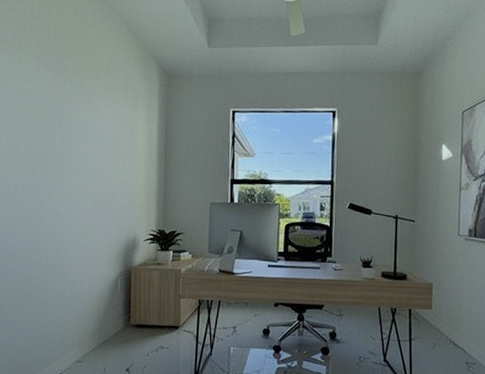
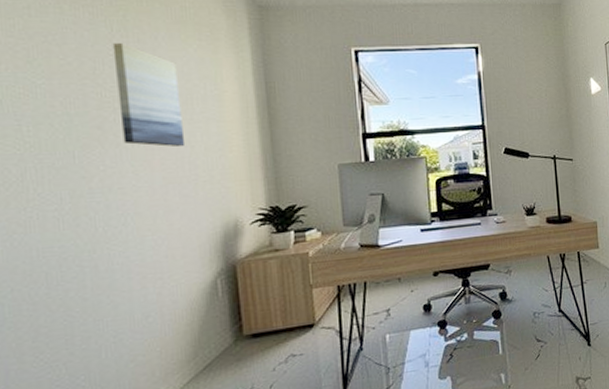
wall art: none [72,101,110,177] -> present [112,43,186,147]

